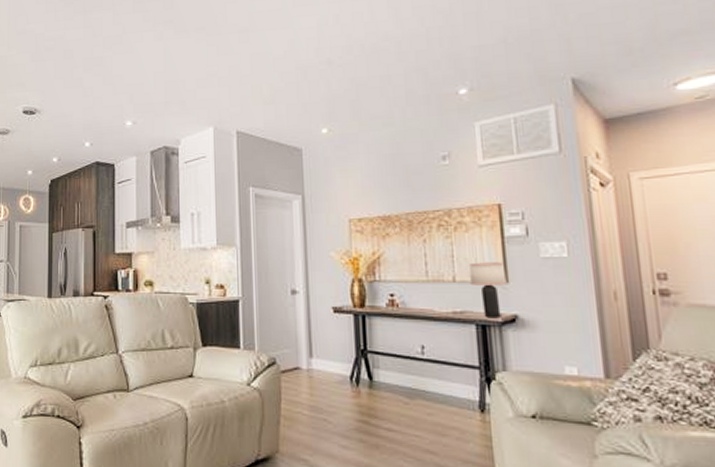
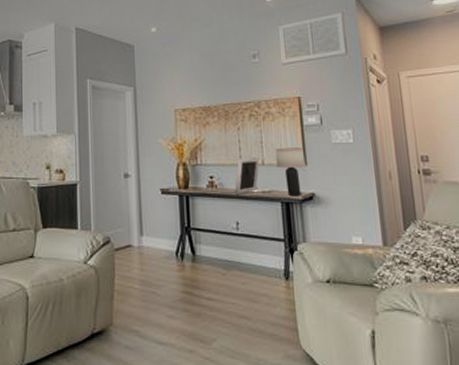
picture frame: none [419,273,450,315] -> present [235,157,260,195]

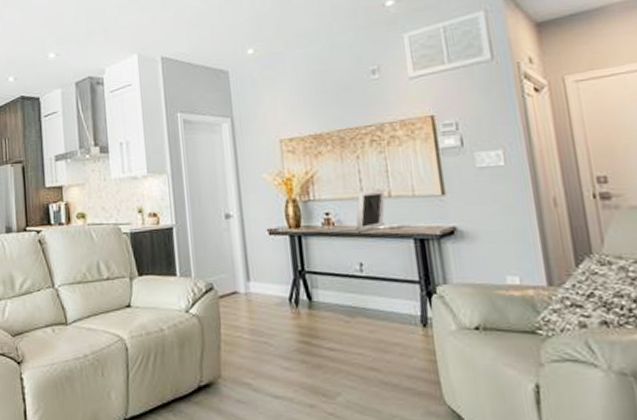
table lamp: present [276,147,306,197] -> none [405,174,444,232]

